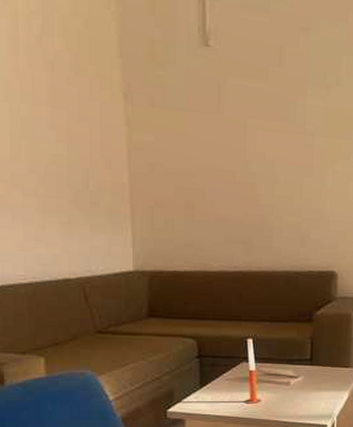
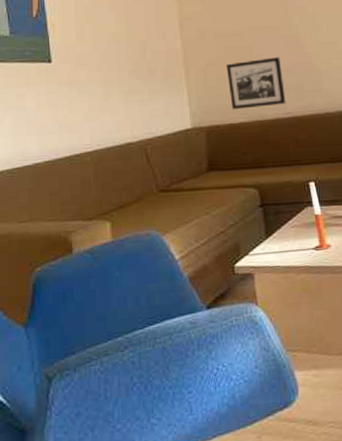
picture frame: none [174,205,234,257] -> present [225,57,286,110]

